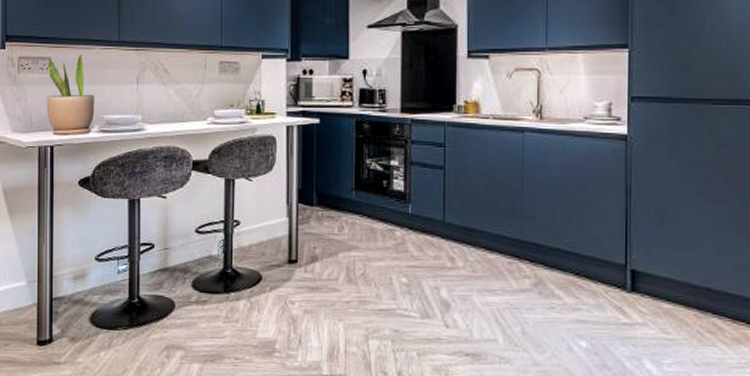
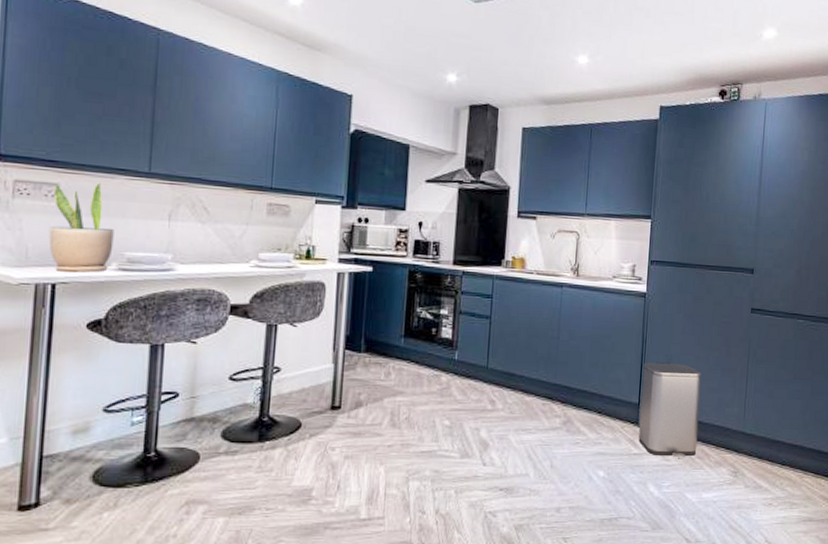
pedal bin: none [628,216,708,332] -> present [638,362,702,458]

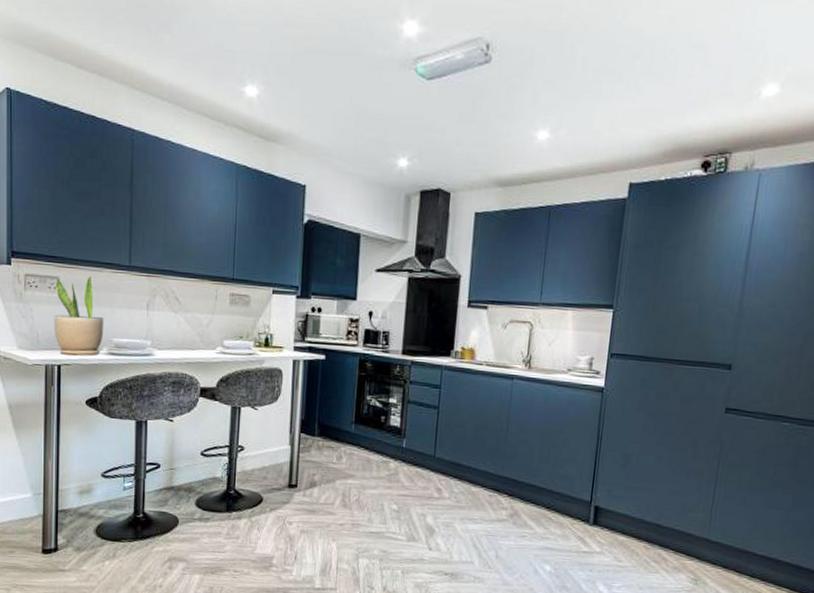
pedal bin: present [638,362,702,458] -> none [589,460,663,561]

